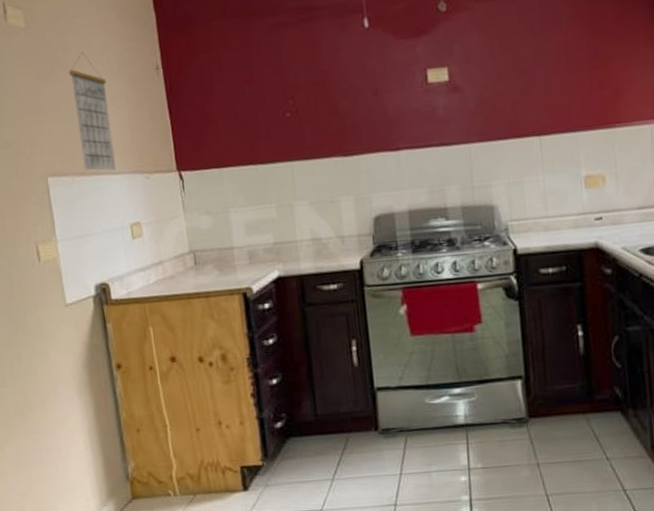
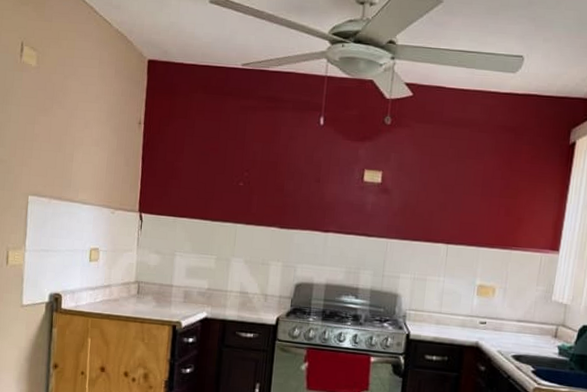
calendar: present [68,52,116,171] -> none [61,97,95,201]

